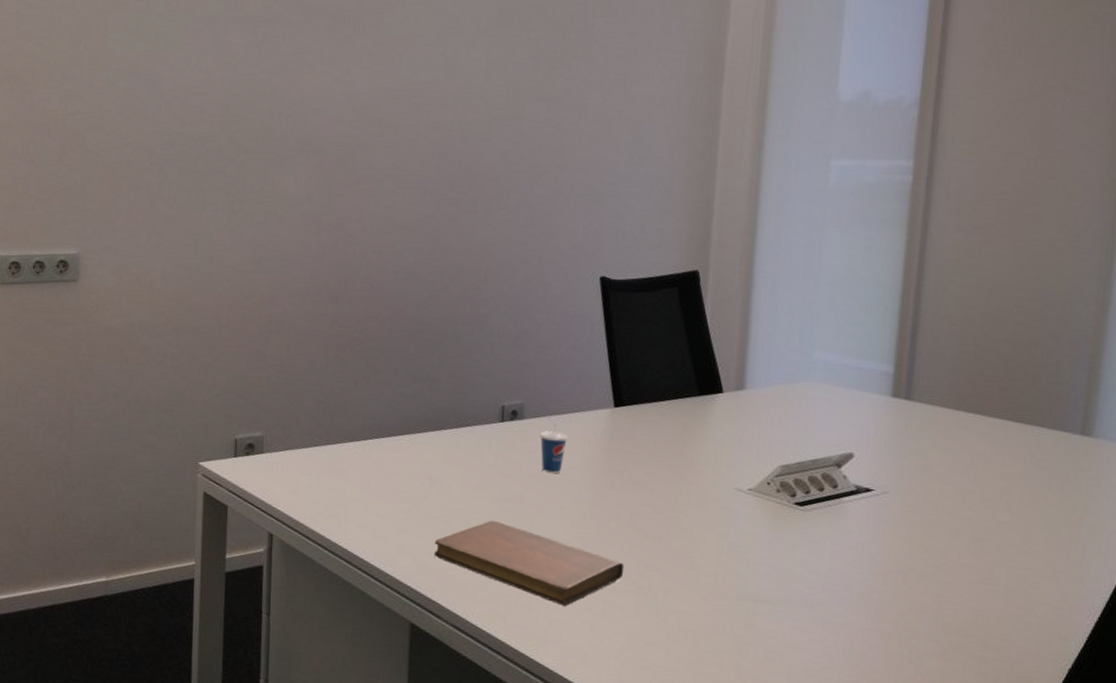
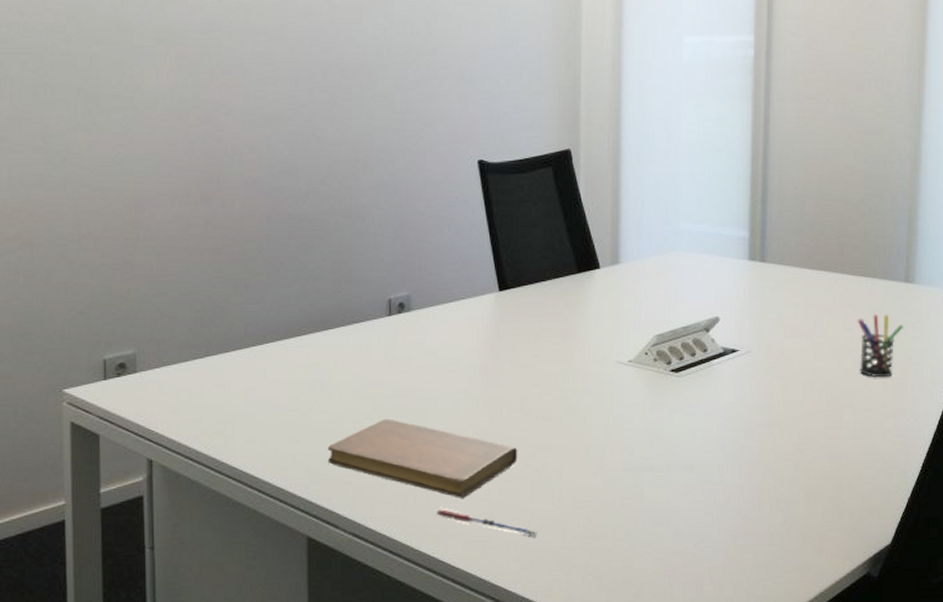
pen: none [537,613,640,653] -> present [436,509,537,536]
cup: present [539,416,569,473] -> none [428,305,457,363]
pen holder: none [1017,466,1077,536] -> present [857,314,904,378]

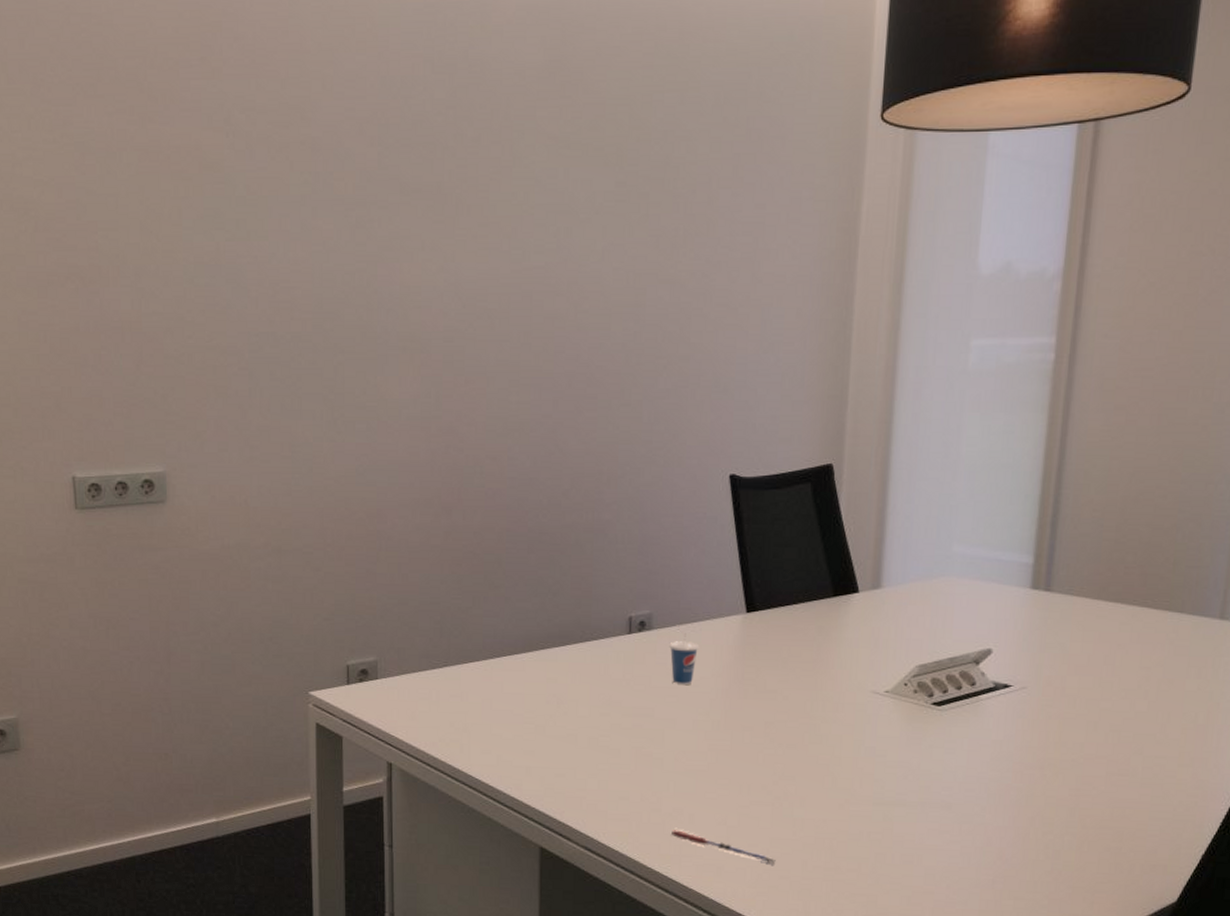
notebook: present [327,418,518,498] -> none [562,737,759,821]
cup: none [428,305,457,363] -> present [669,625,700,684]
pen holder: present [857,314,904,378] -> none [1154,653,1214,724]

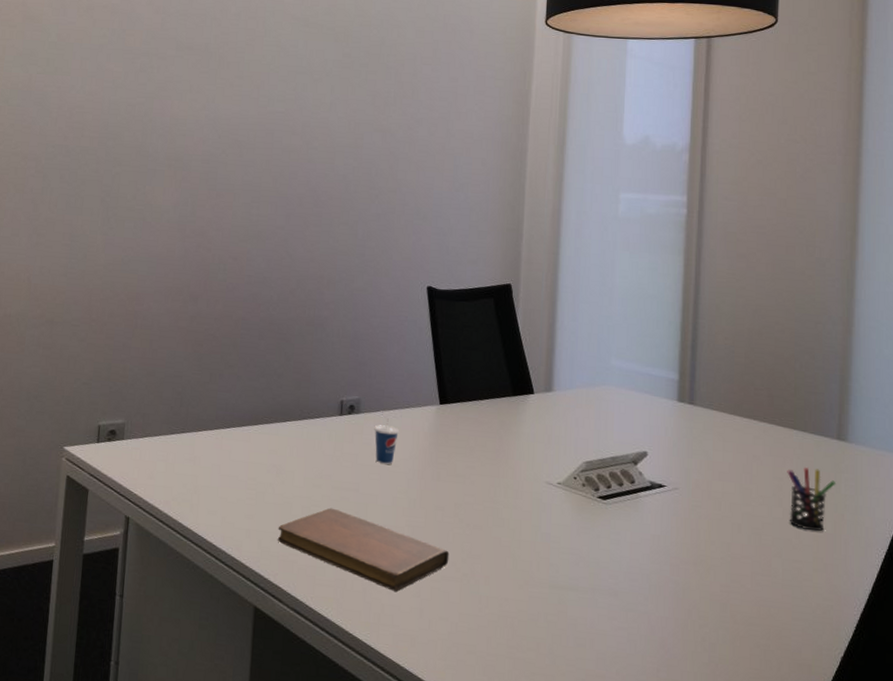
notebook: none [562,737,759,821] -> present [277,508,449,592]
pen: present [670,830,776,864] -> none [370,598,464,638]
pen holder: none [1154,653,1214,724] -> present [787,467,837,532]

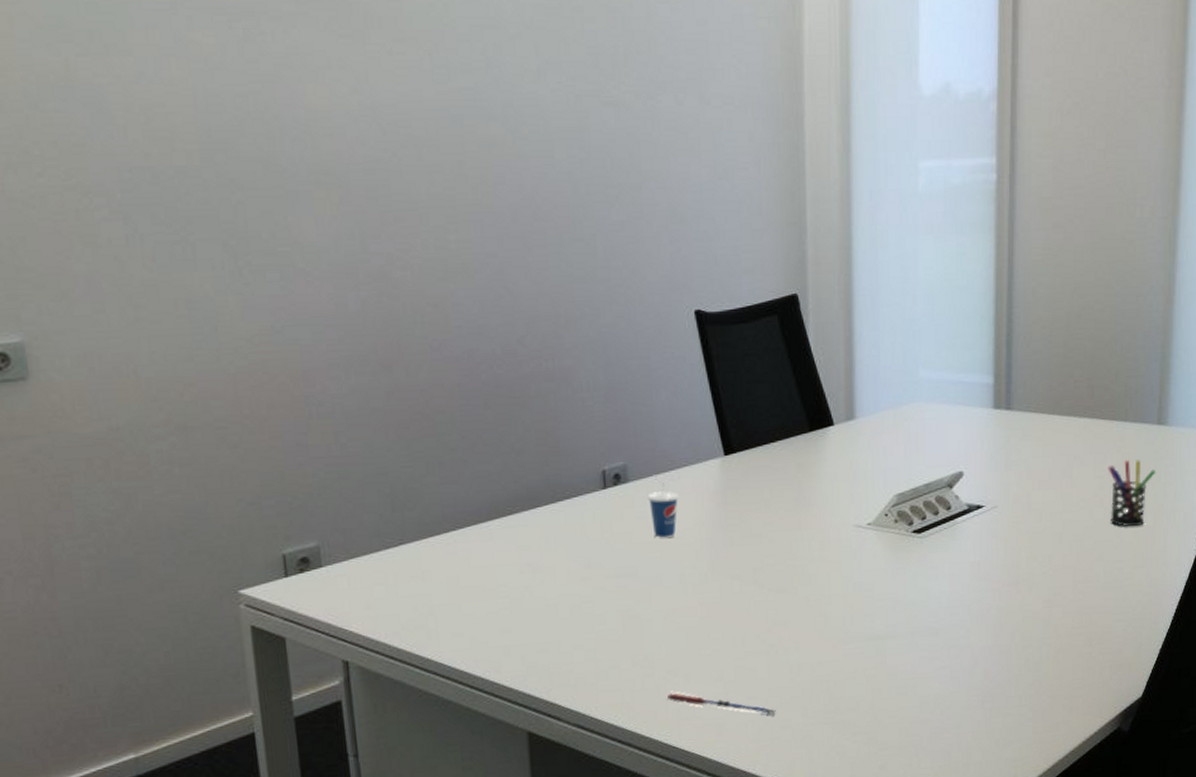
notebook: present [277,508,449,592] -> none [543,600,752,680]
pen: none [370,598,464,638] -> present [666,693,776,715]

